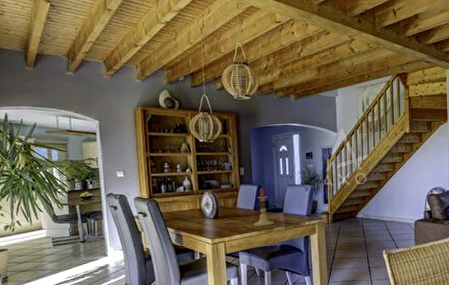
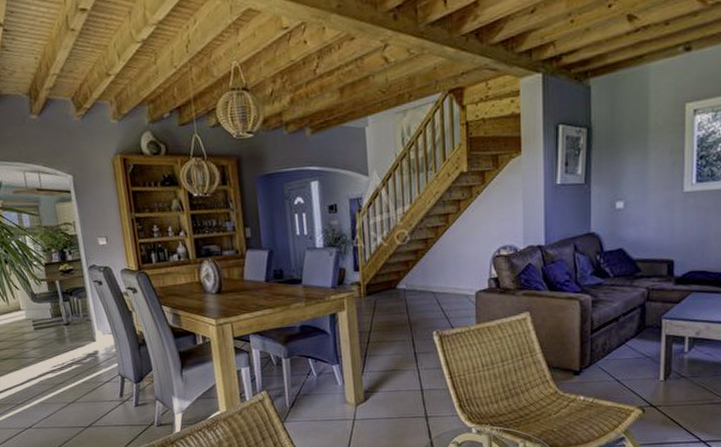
candlestick: present [253,187,274,227] -> none [265,252,291,304]

